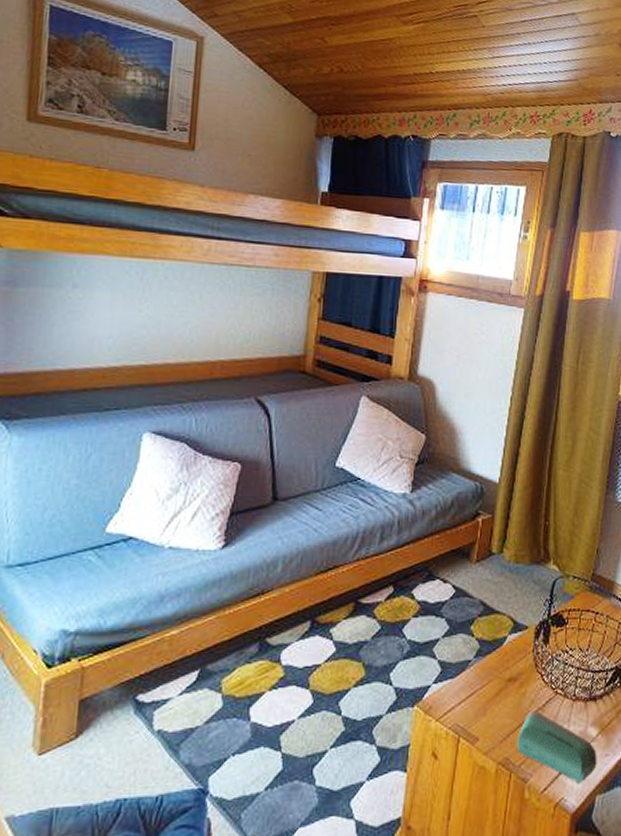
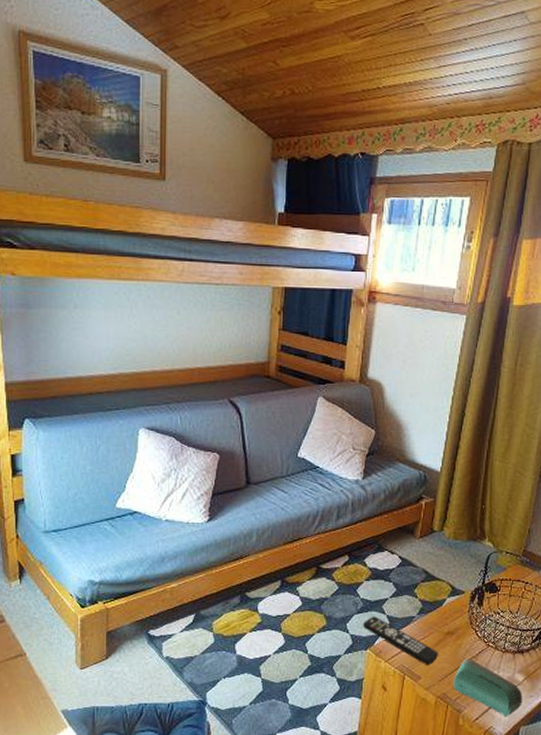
remote control: none [408,662,500,723] -> present [362,616,439,666]

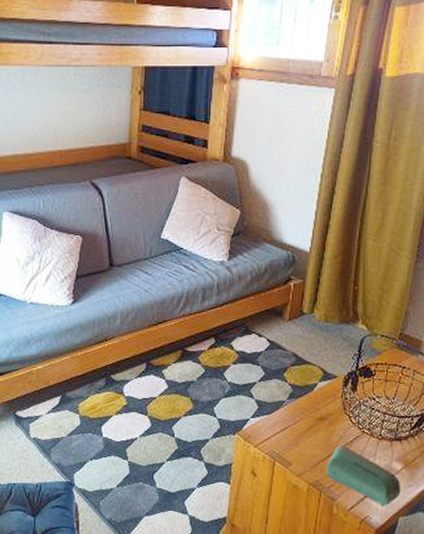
remote control: present [362,616,439,666] -> none [230,400,311,452]

